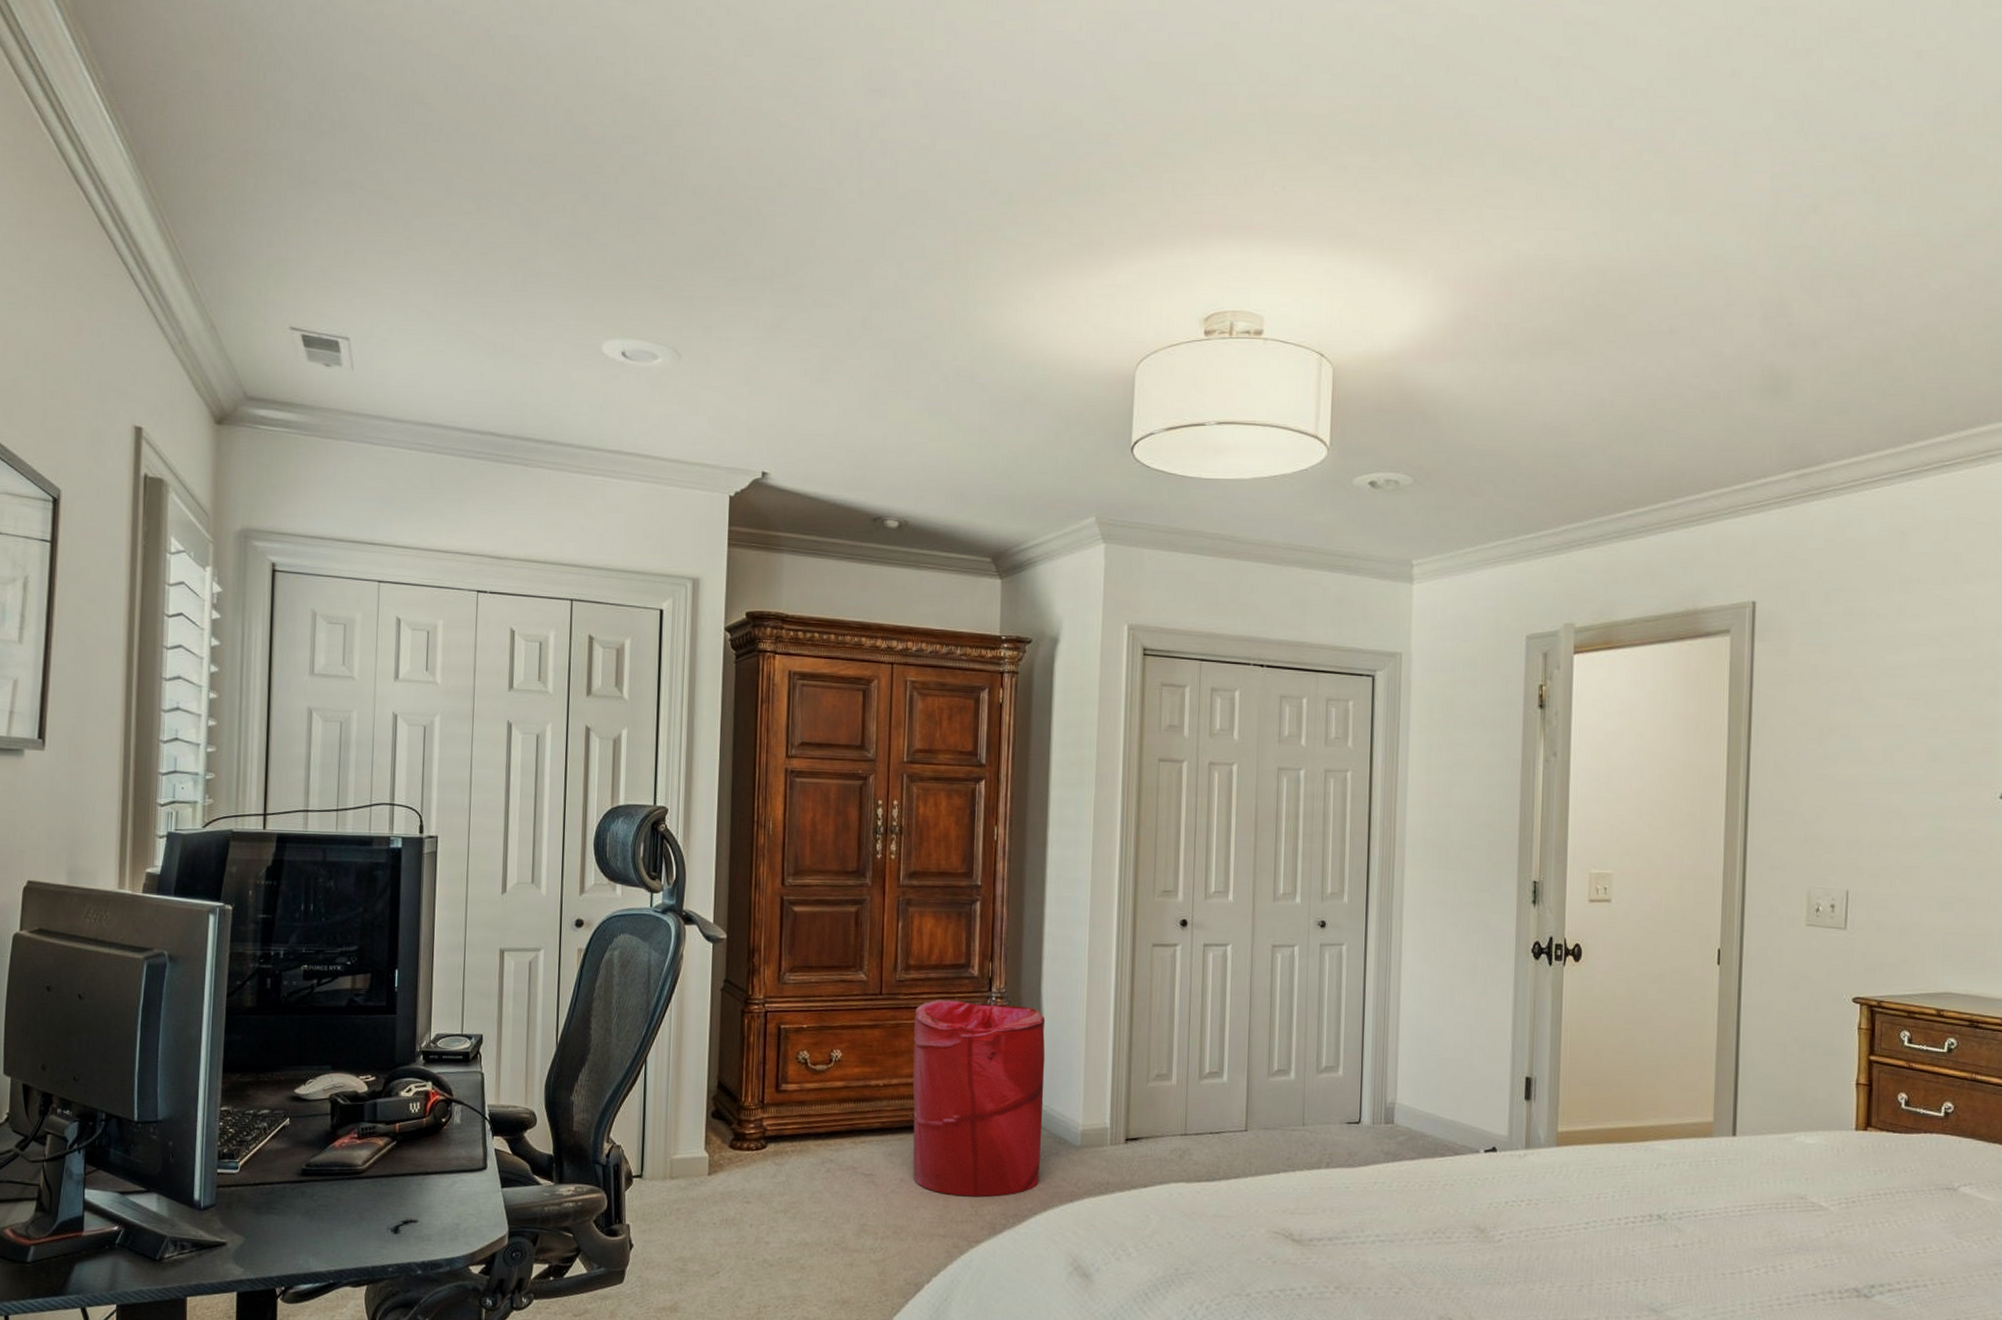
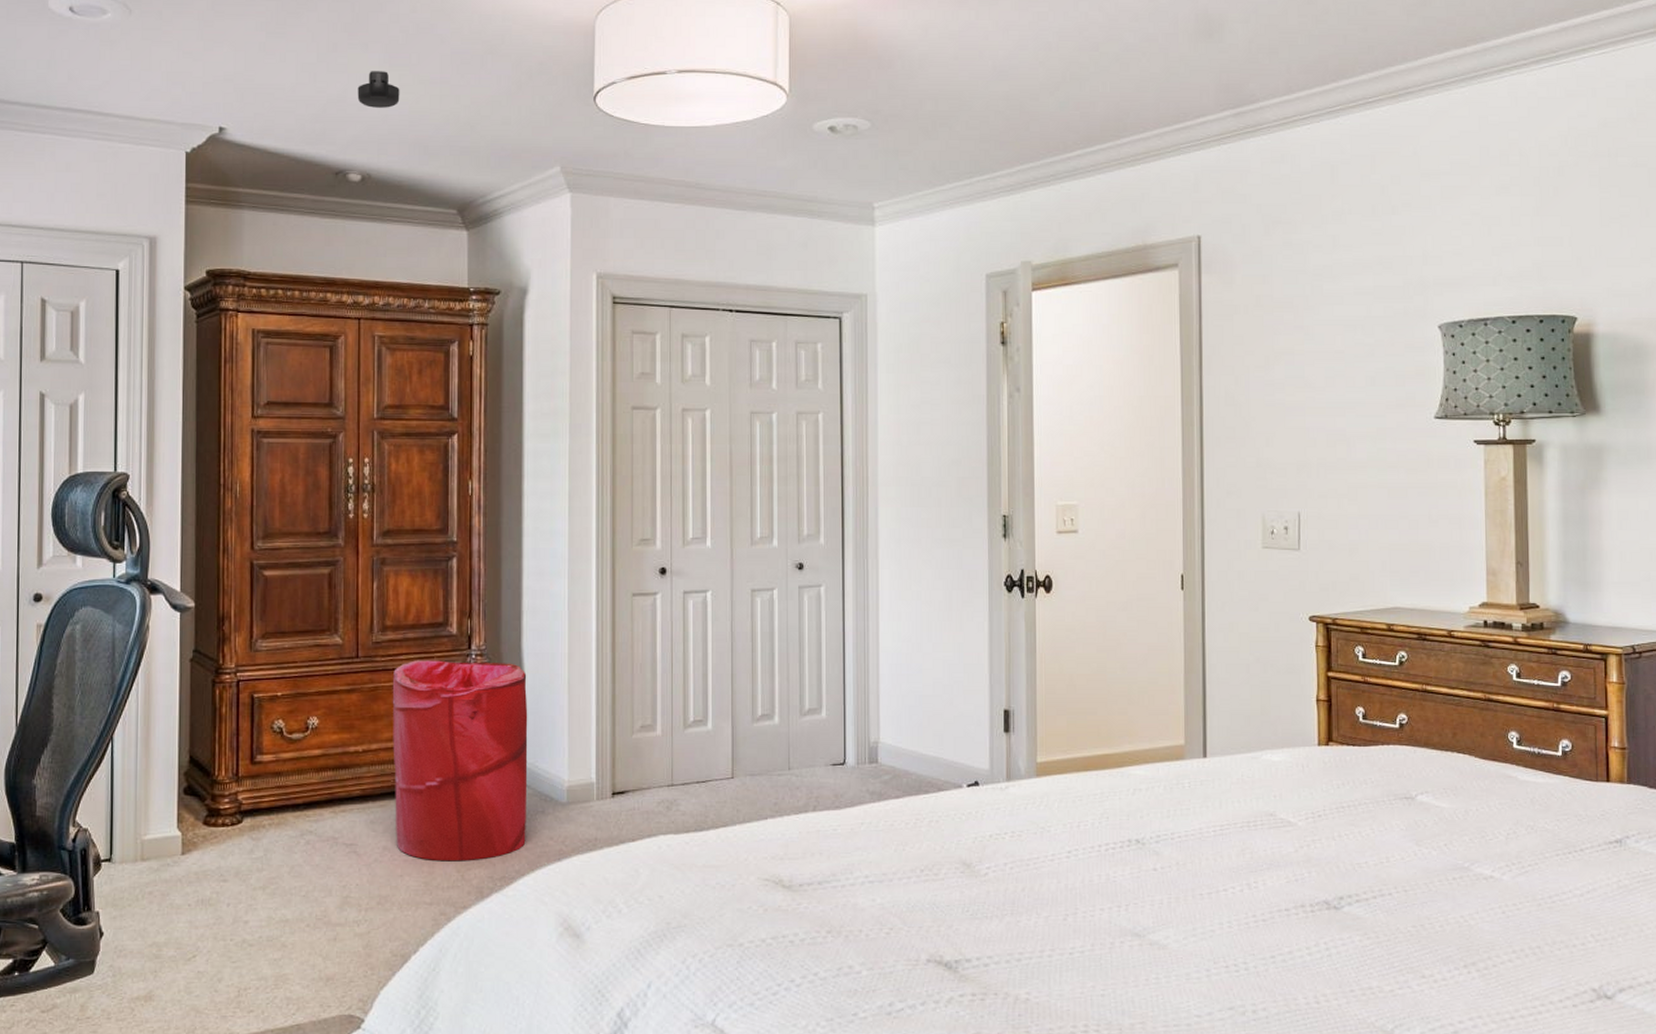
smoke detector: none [897,418,939,456] -> present [357,71,400,108]

